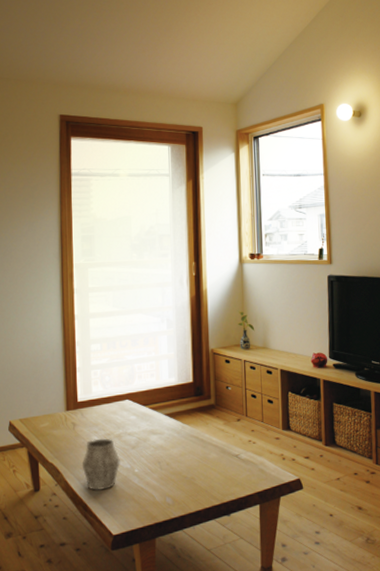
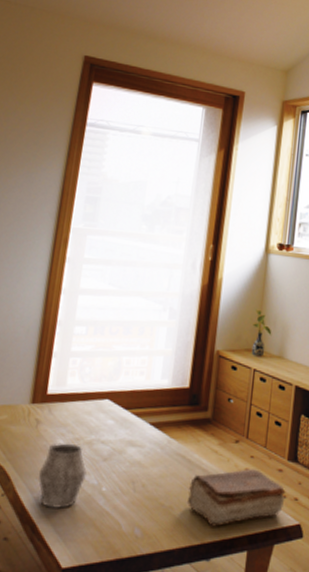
book: none [204,440,285,489] -> present [188,469,286,527]

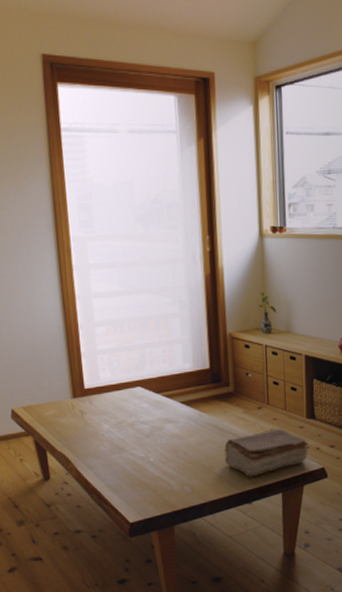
mug: present [38,443,86,508] -> none [93,426,134,479]

